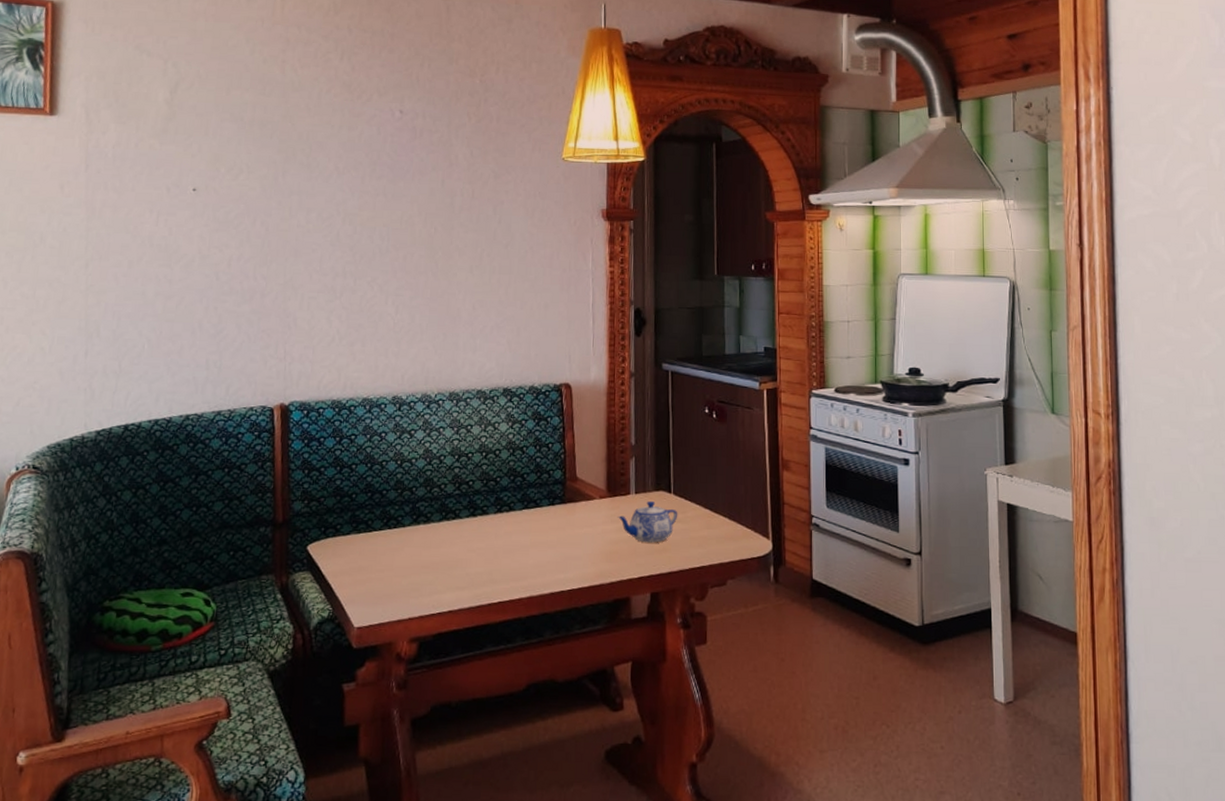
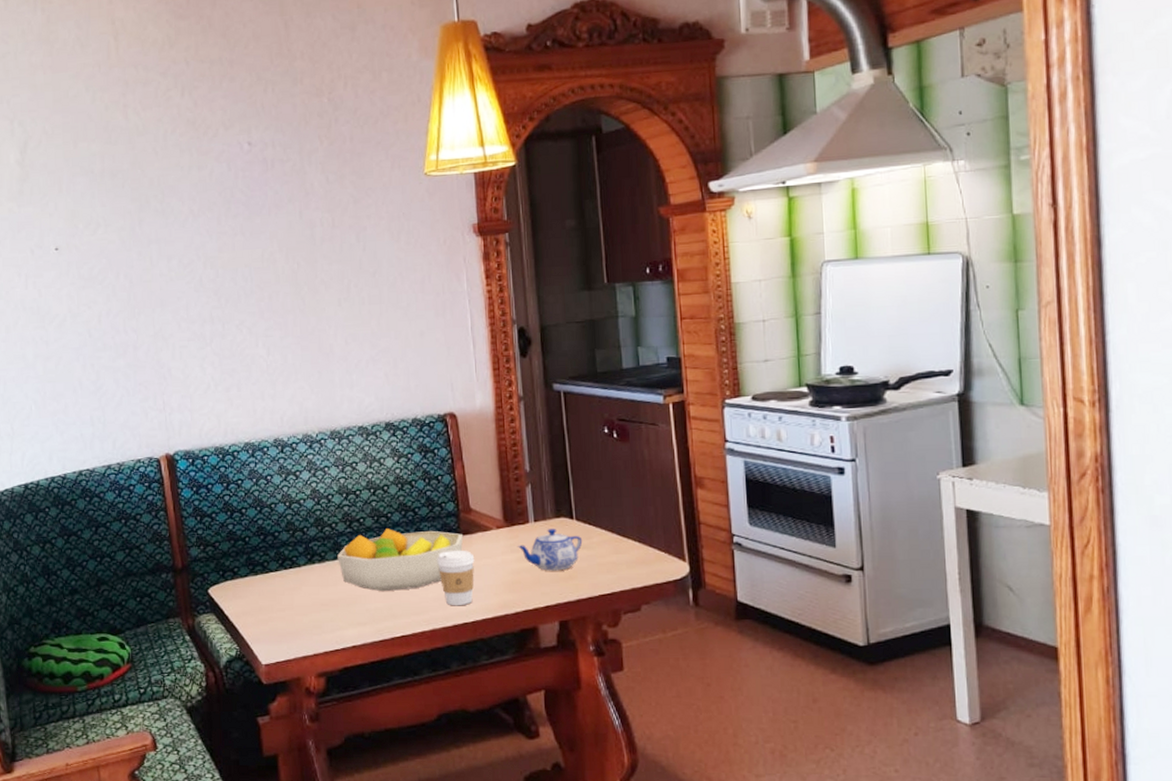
fruit bowl: none [443,493,568,556] -> present [337,528,464,592]
coffee cup: none [540,517,577,574] -> present [437,550,475,606]

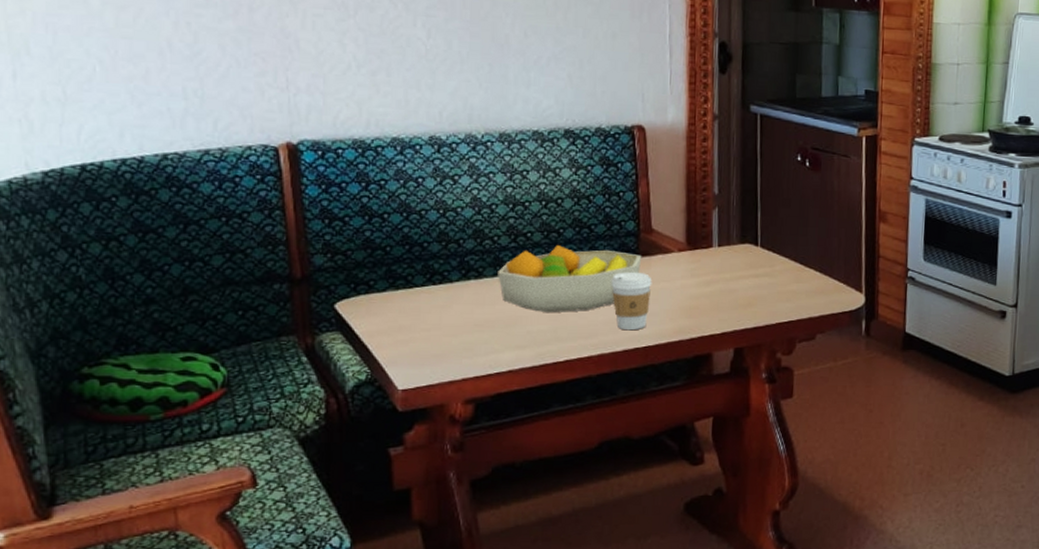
teapot: present [517,529,583,571] -> none [697,255,765,298]

